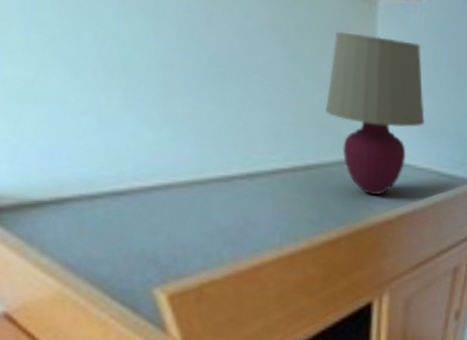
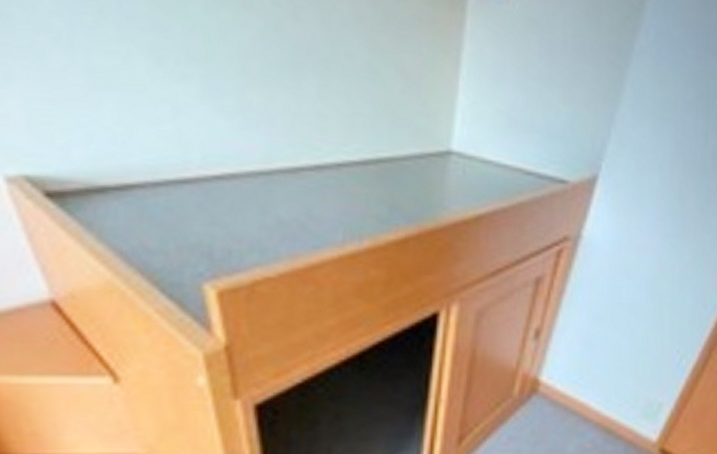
table lamp: present [325,32,425,194] -> none [404,23,512,192]

